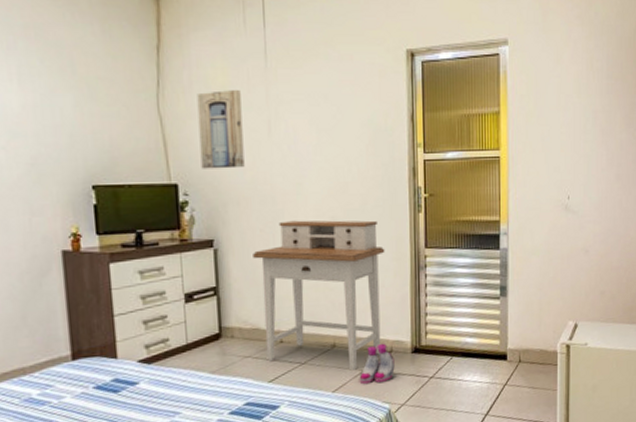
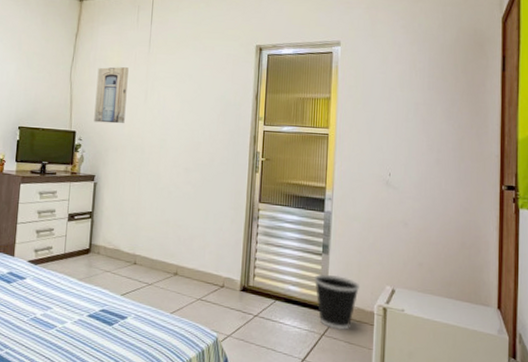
desk: present [253,220,385,371] -> none [122,167,226,298]
boots: present [359,343,395,385] -> none [193,278,225,313]
wastebasket: none [492,318,542,377] -> present [314,274,361,331]

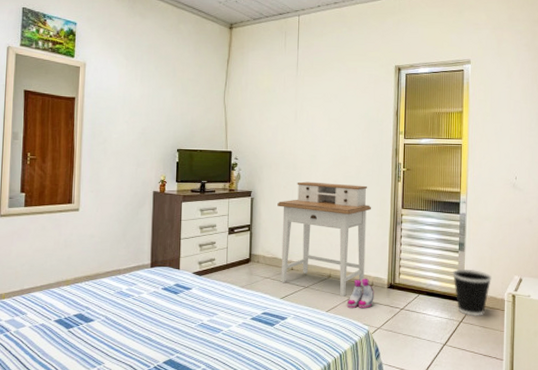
wall art: present [94,66,129,124] -> none [248,89,279,143]
desk: none [122,167,226,298] -> present [277,181,372,297]
boots: none [193,278,225,313] -> present [346,278,374,309]

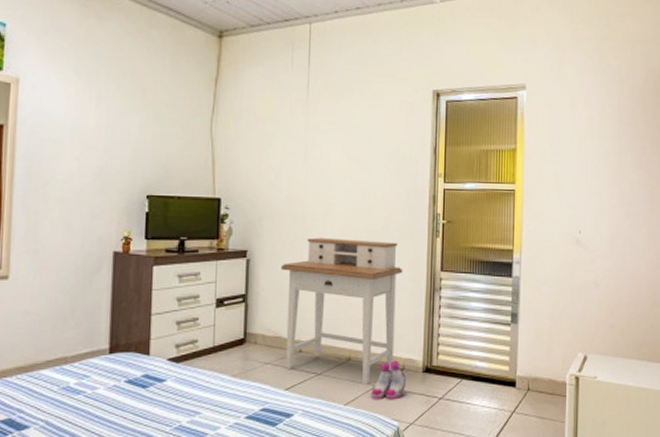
wastebasket: present [452,269,493,317] -> none [502,345,552,406]

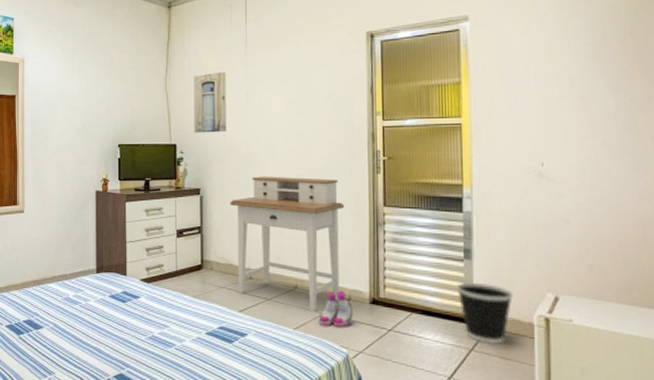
wall art: none [243,117,283,188] -> present [193,71,227,133]
wastebasket: none [502,345,552,406] -> present [456,282,514,345]

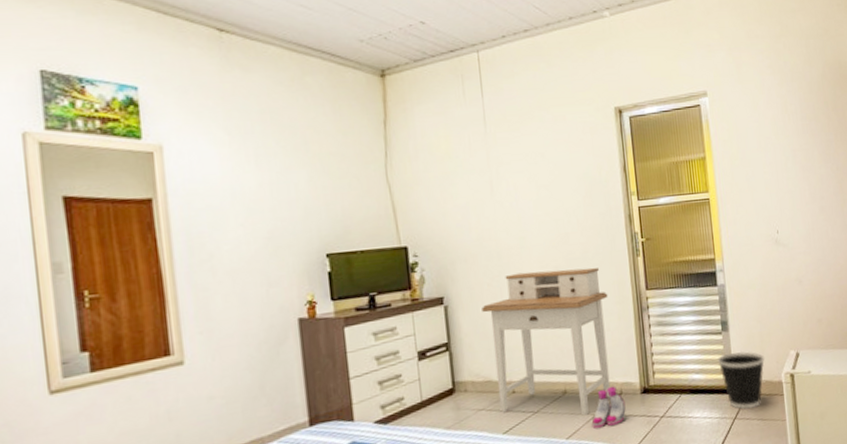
wall art: present [193,71,227,133] -> none [422,154,470,231]

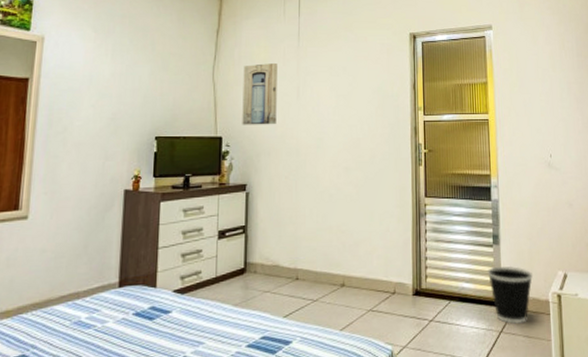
wall art: none [422,154,470,231] -> present [242,62,277,125]
desk: present [482,267,611,416] -> none [278,169,390,310]
boots: present [591,386,626,429] -> none [364,284,397,325]

